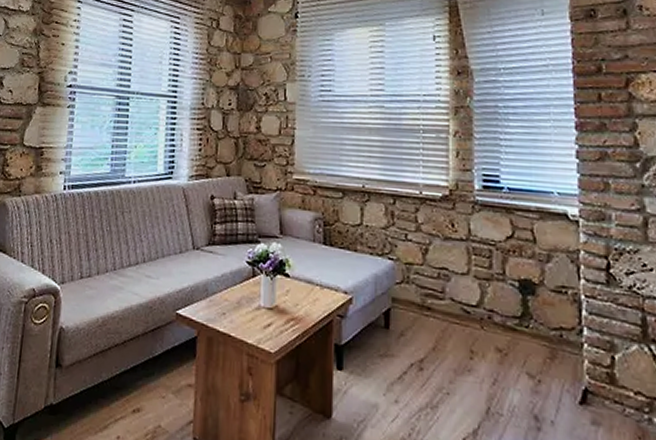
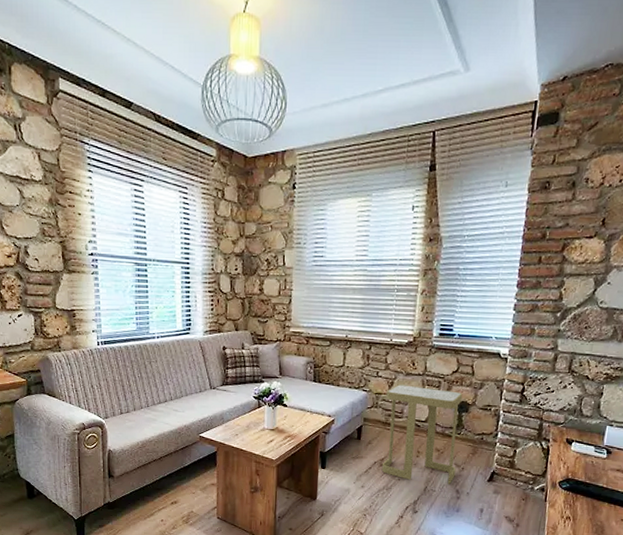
side table: none [420,252,530,406] -> present [381,384,463,485]

